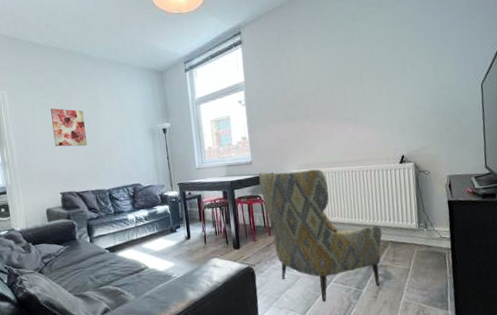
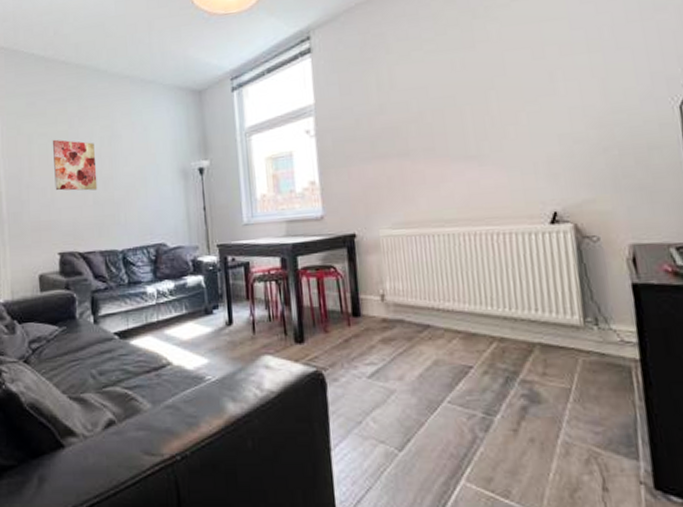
armchair: present [259,169,382,302] -> none [333,229,525,433]

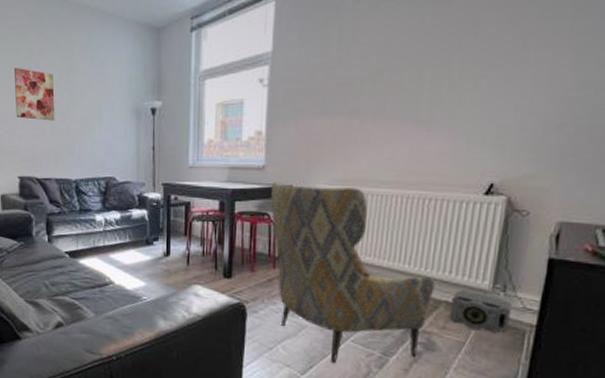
armchair: none [333,229,525,433] -> present [271,182,435,364]
speaker: none [544,328,613,373] -> present [449,290,512,333]

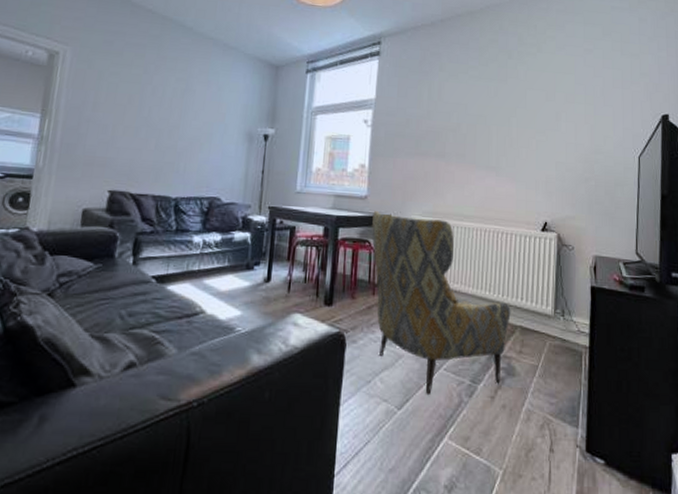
wall art: present [13,67,55,121] -> none [117,80,167,137]
speaker: present [449,290,512,333] -> none [524,315,569,355]

